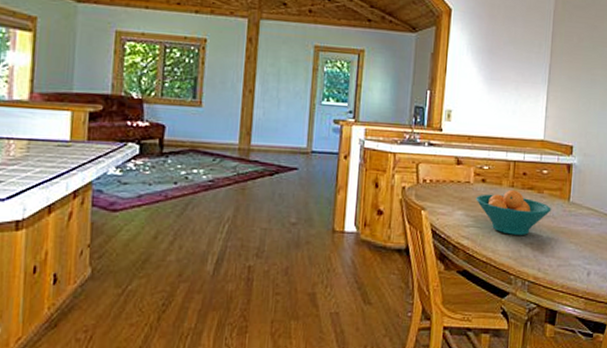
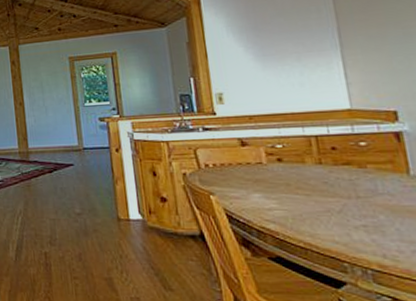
fruit bowl: present [476,189,551,235] -> none [274,166,384,217]

